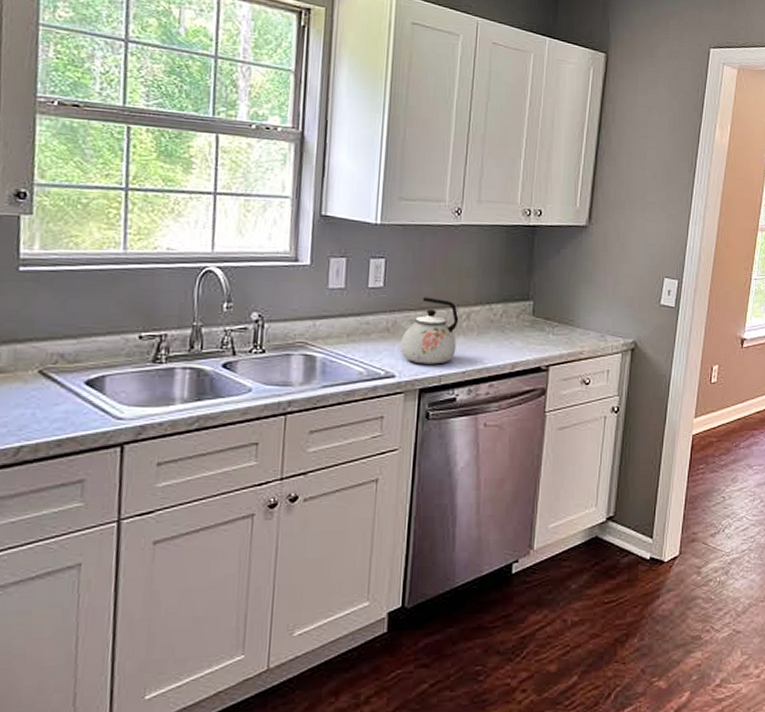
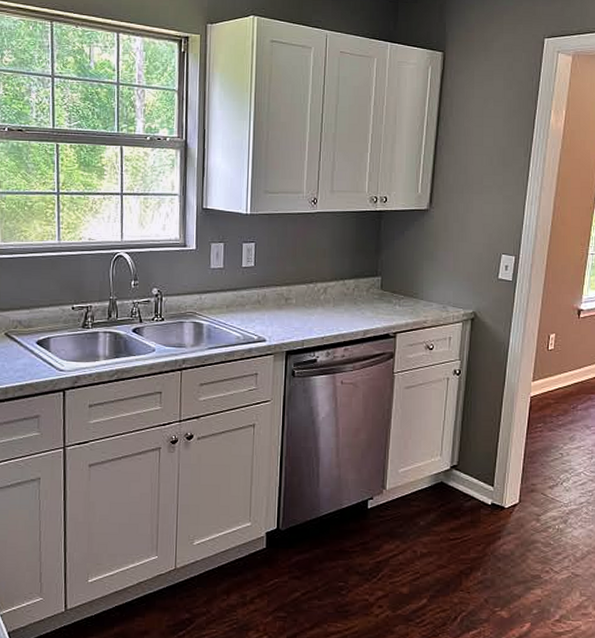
kettle: present [400,297,459,365] -> none [269,274,318,331]

